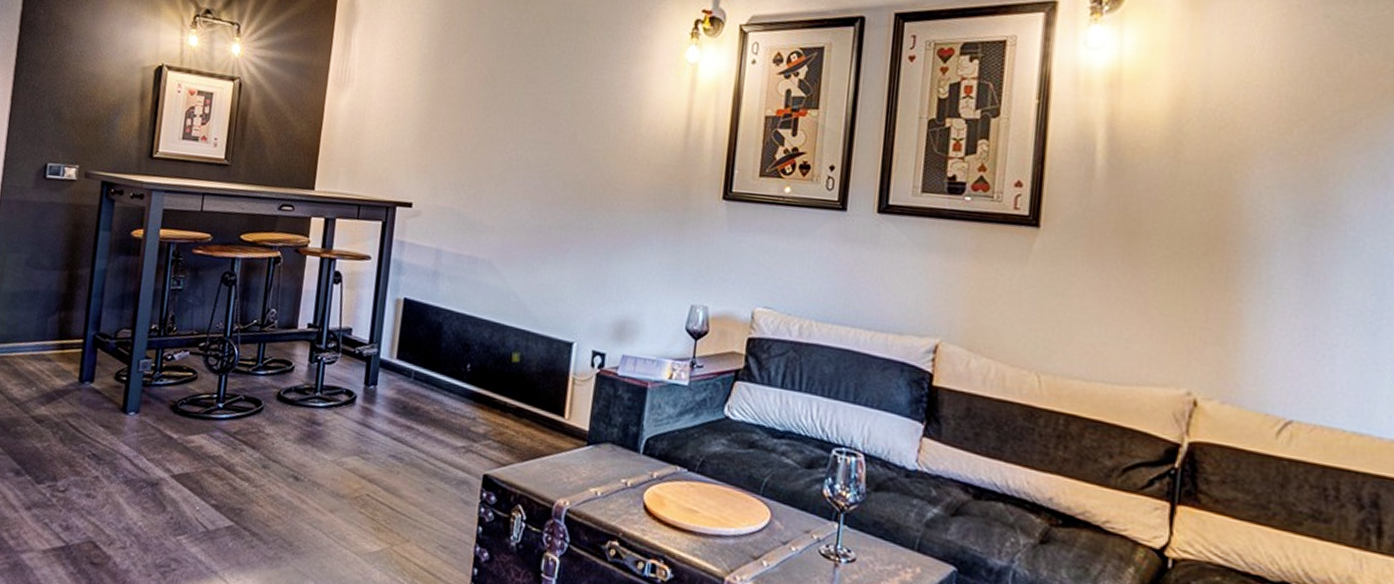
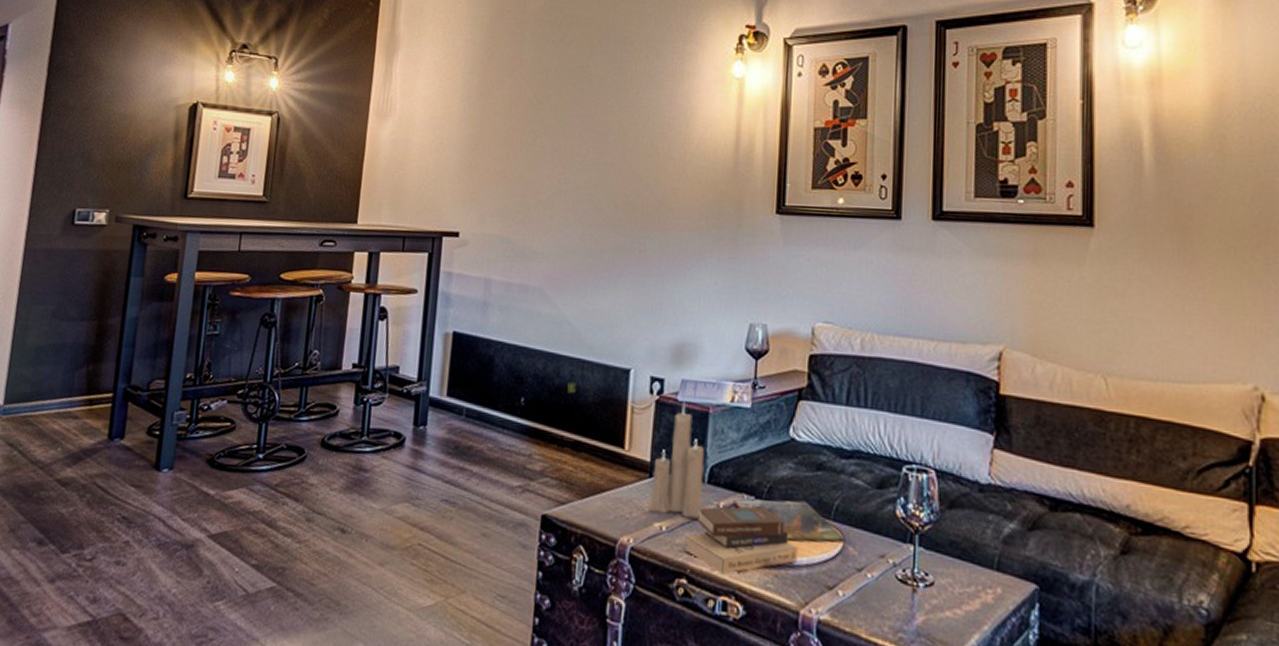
candle: none [585,376,641,487] -> present [649,402,705,519]
books: none [617,476,727,540] -> present [684,506,799,574]
magazine: none [666,470,772,516] -> present [732,499,845,542]

